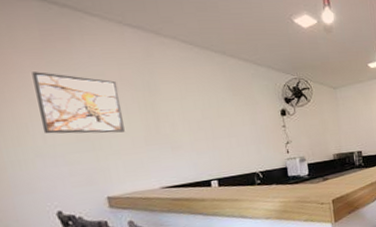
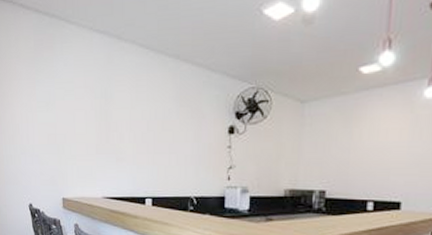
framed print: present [32,72,126,134] -> none [26,79,83,139]

